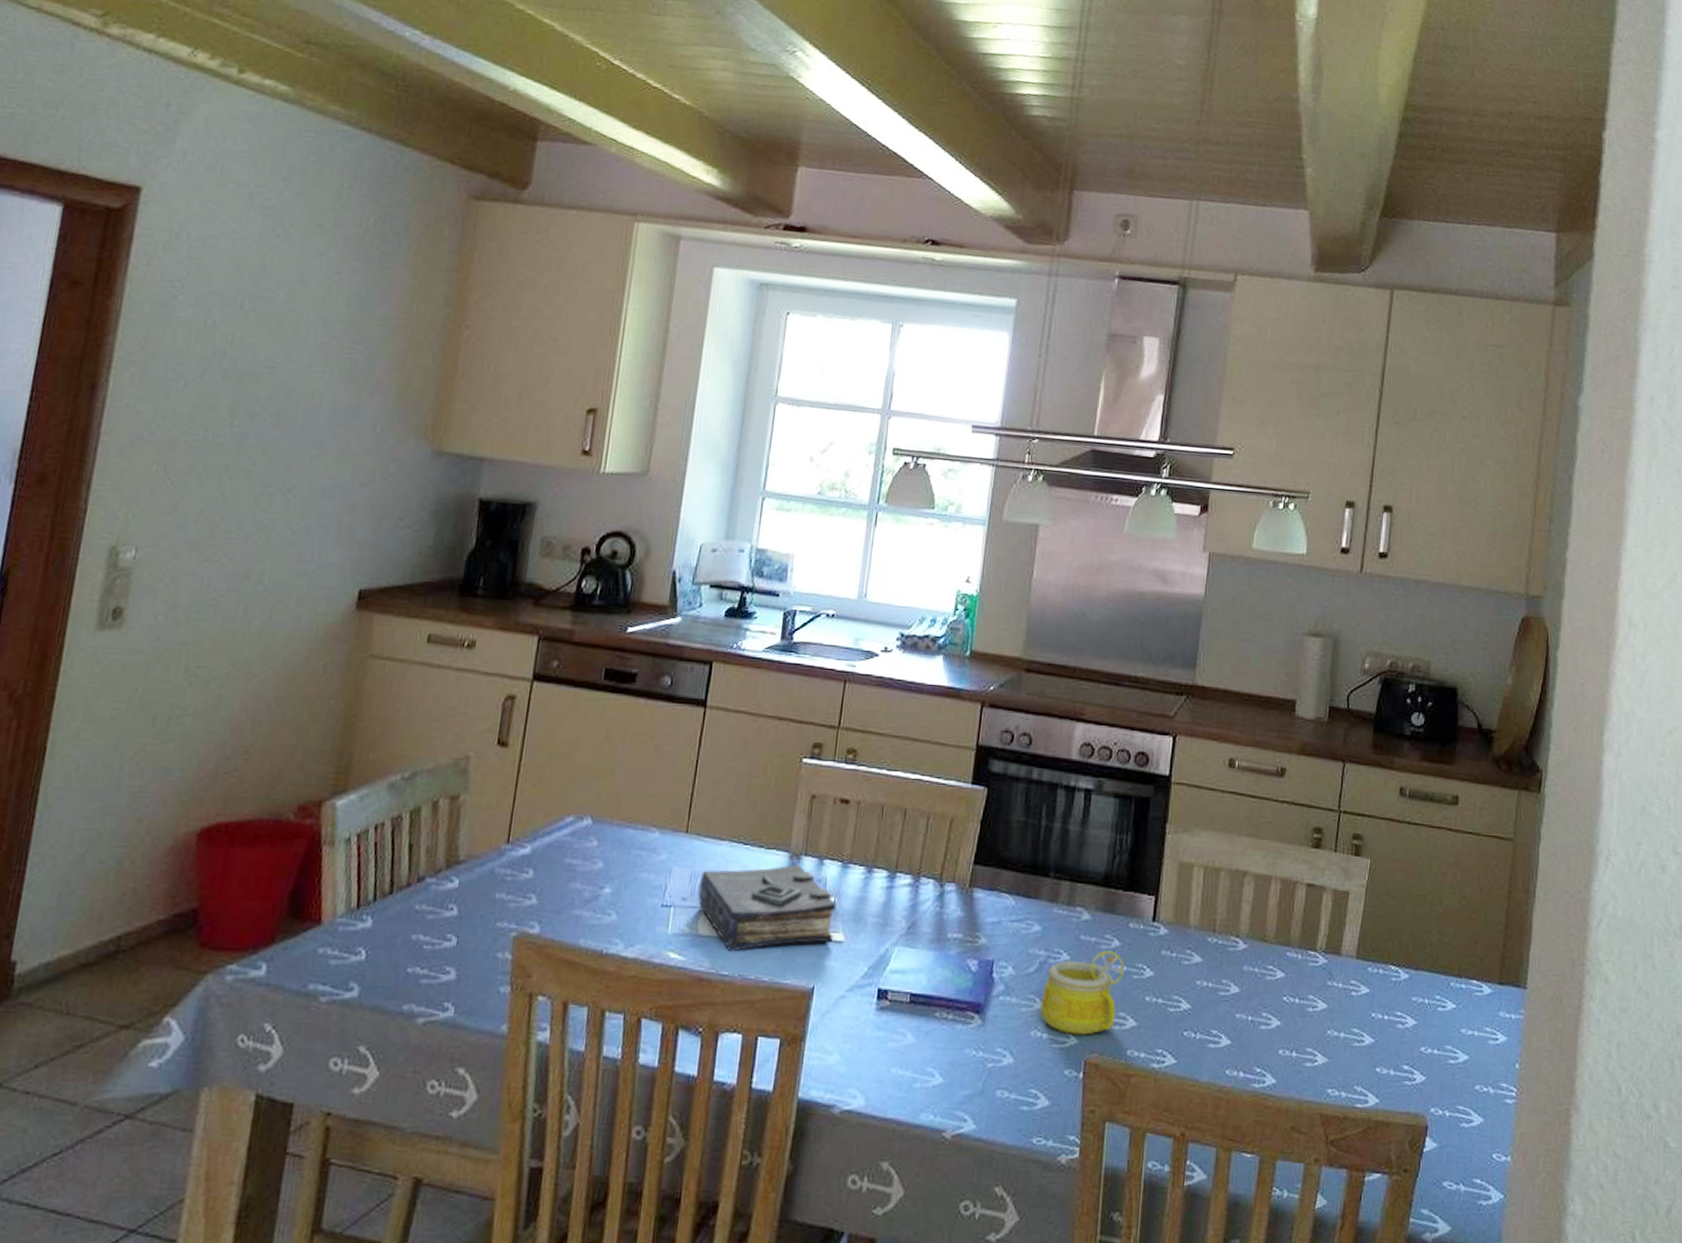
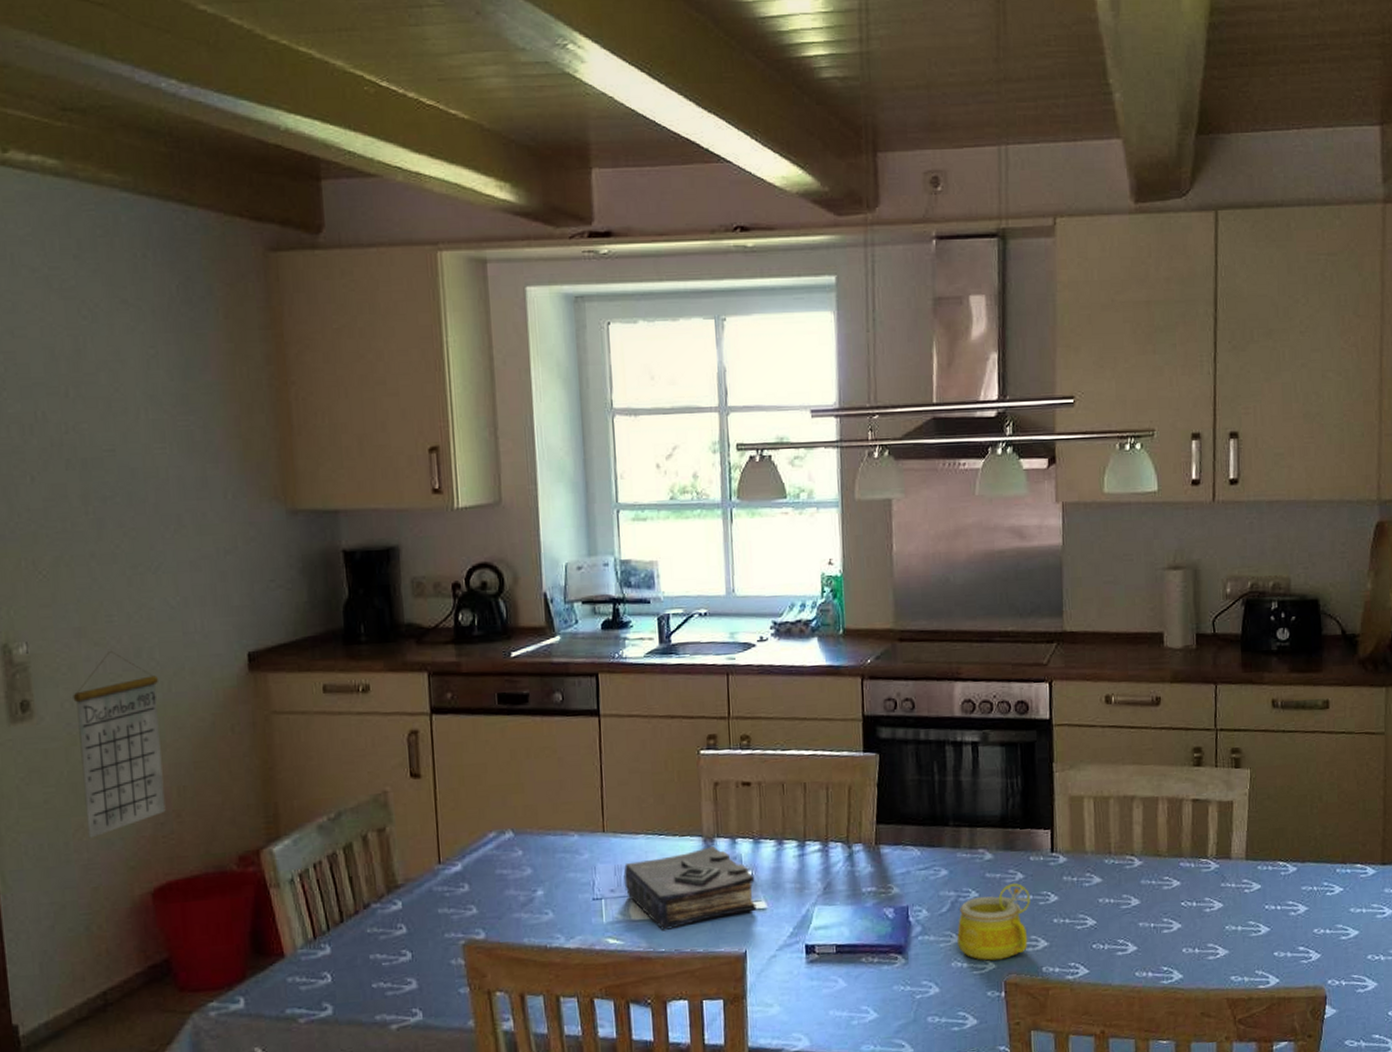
calendar: none [146,568,261,764] -> present [73,650,166,839]

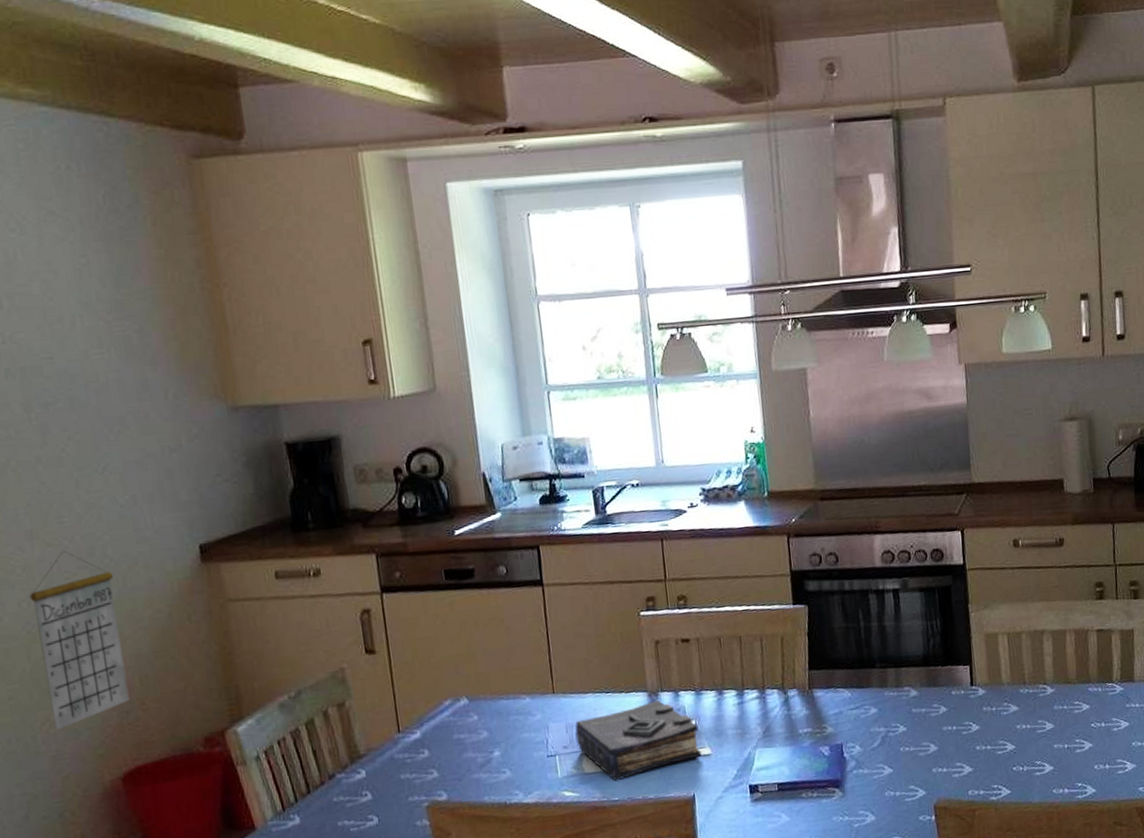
mug: present [957,883,1030,961] -> none [888,716,954,789]

